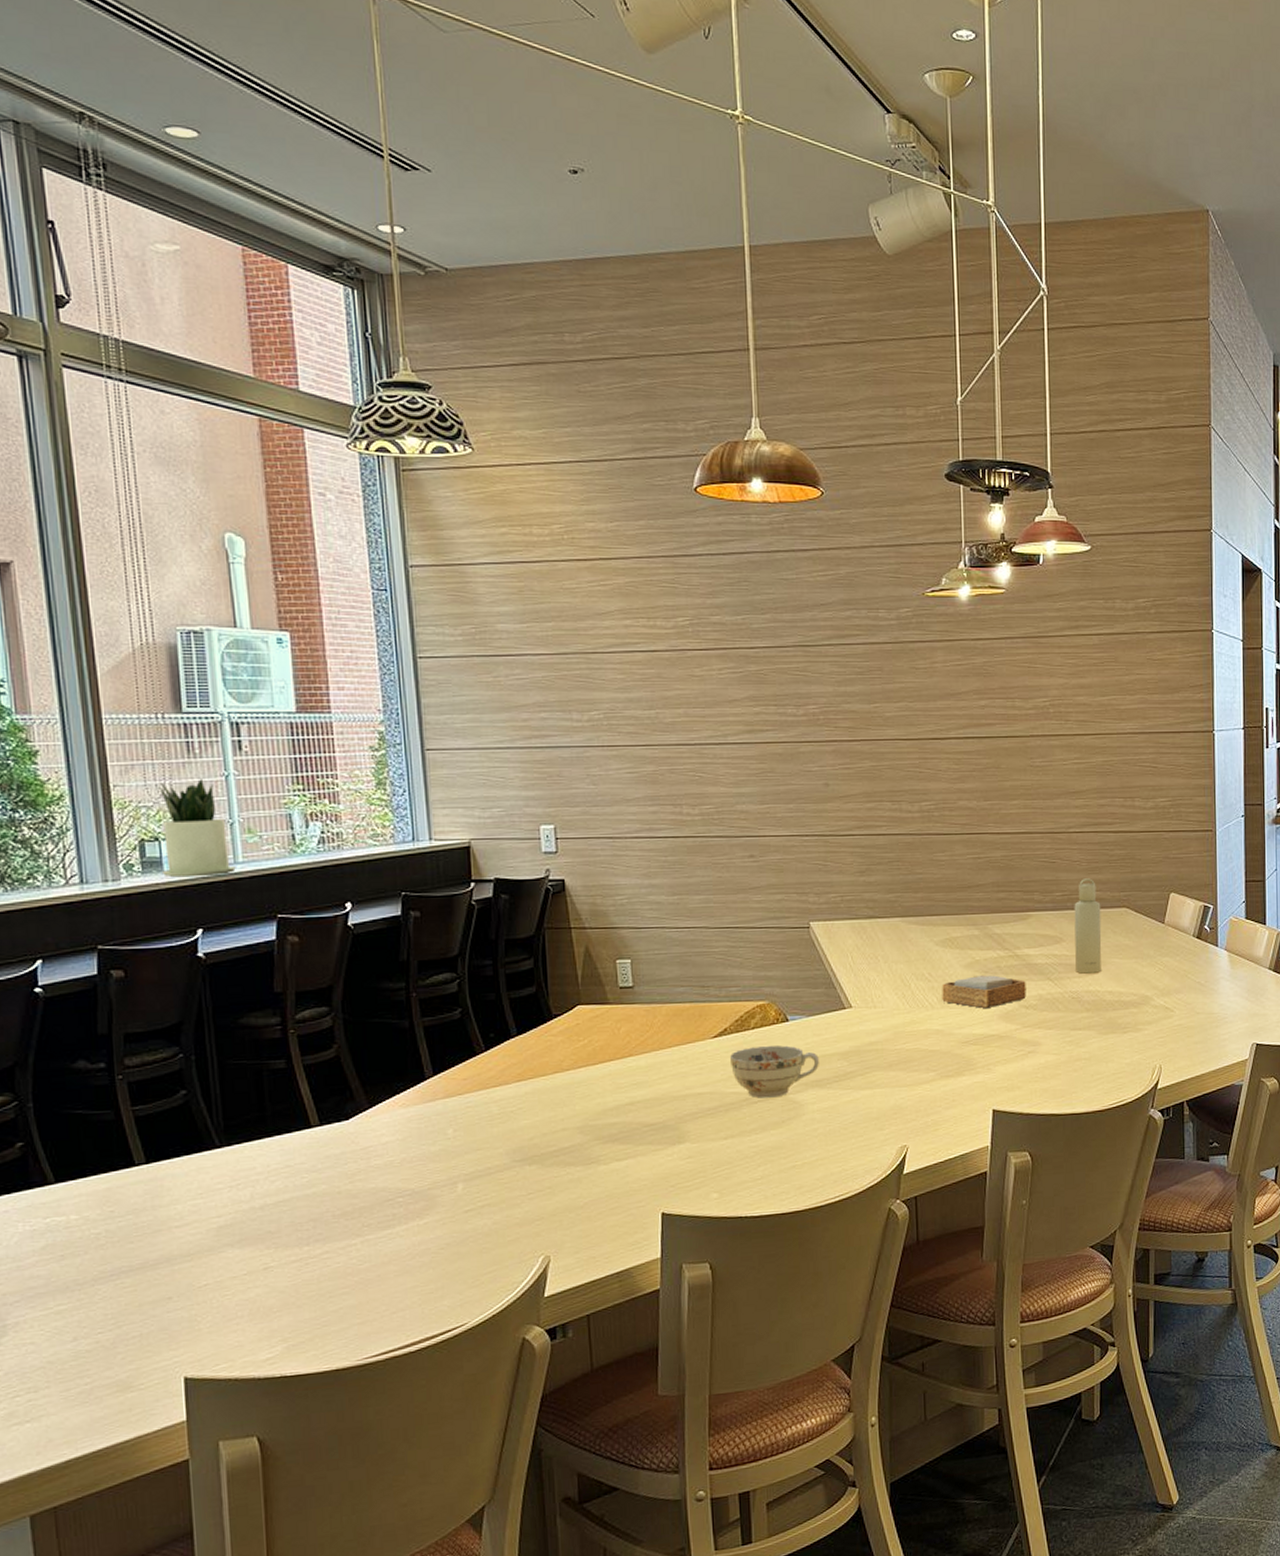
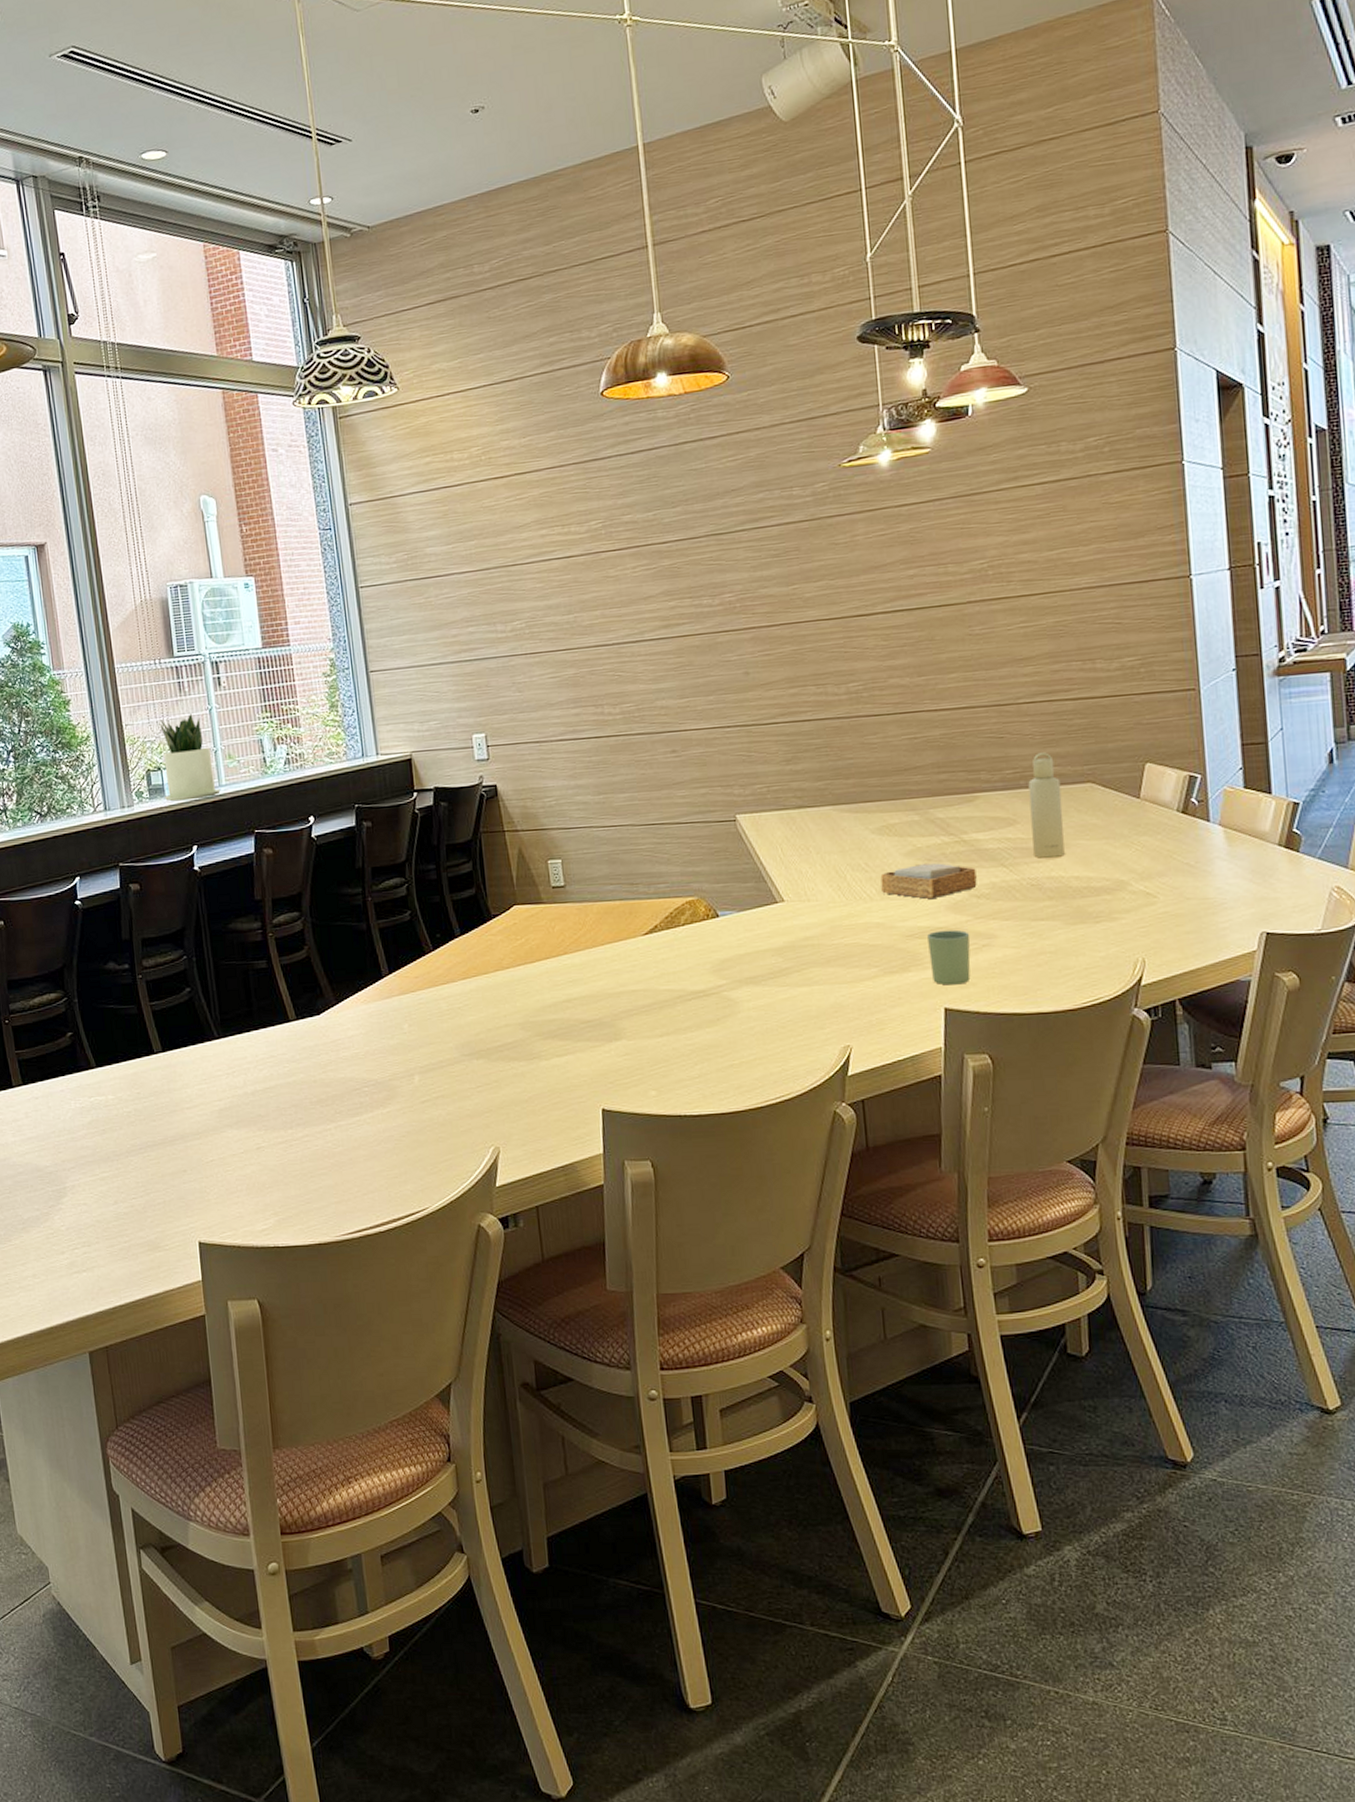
teacup: present [730,1045,820,1098] -> none [662,941,754,996]
mug: none [981,1037,1018,1089] -> present [927,929,971,985]

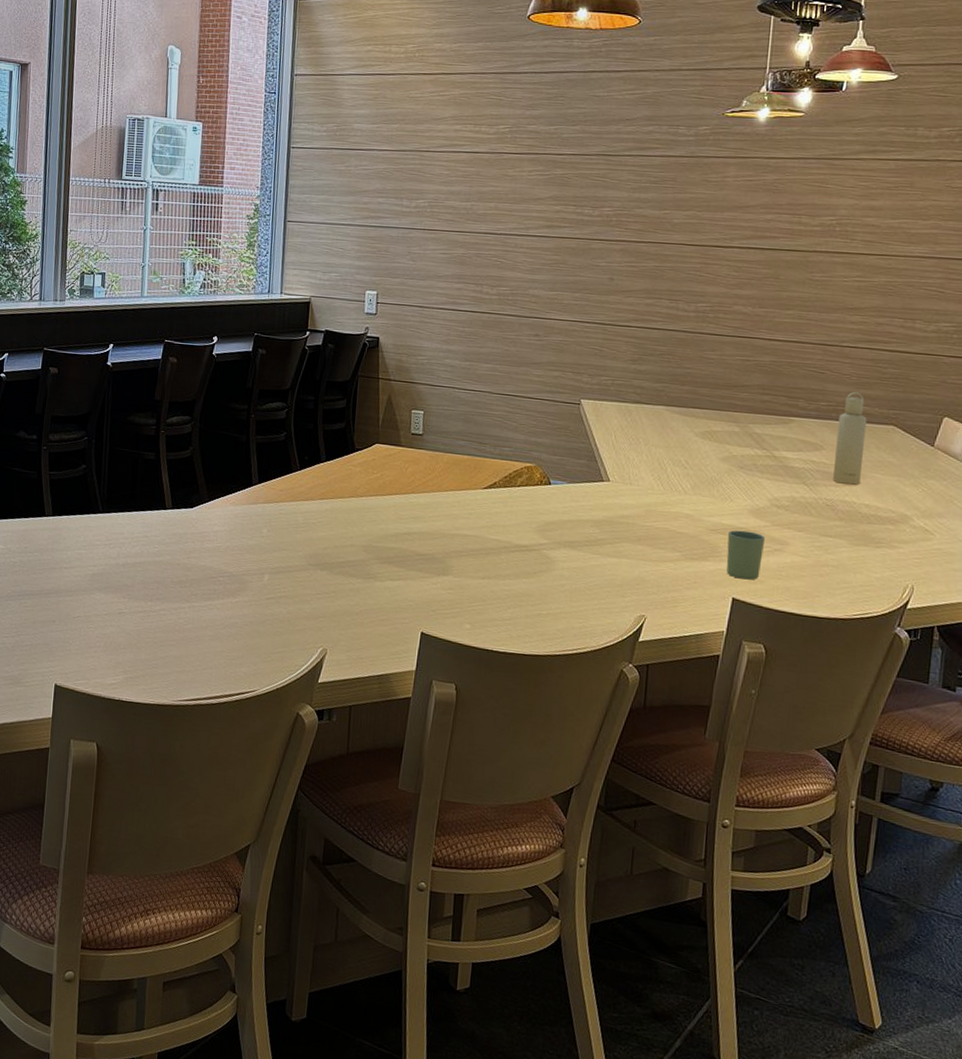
planter: present [158,714,221,802] -> none [92,230,142,305]
napkin holder: present [880,863,977,900] -> none [695,469,781,502]

